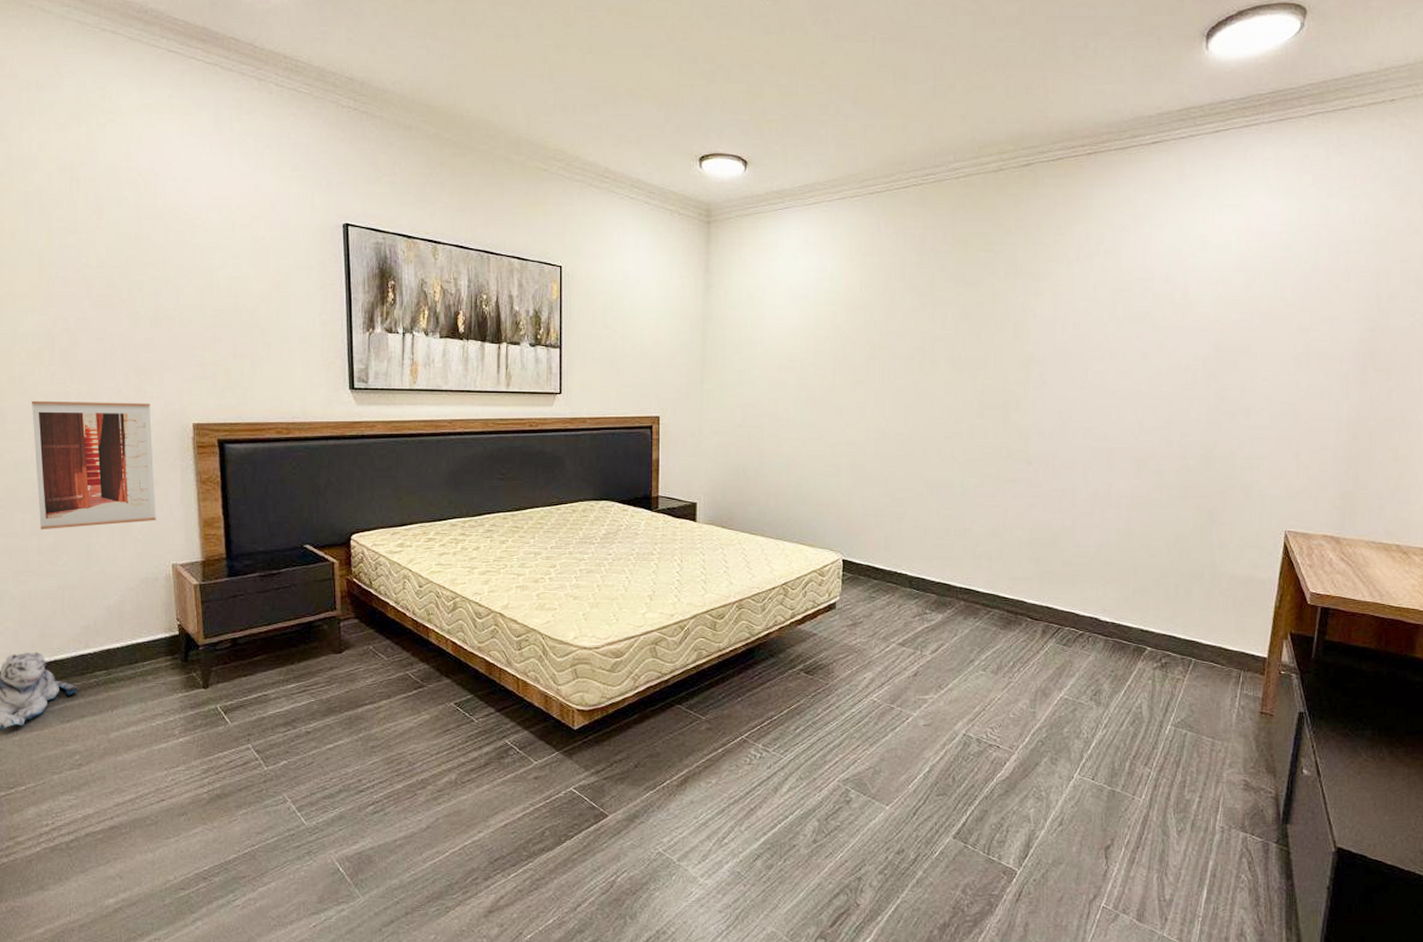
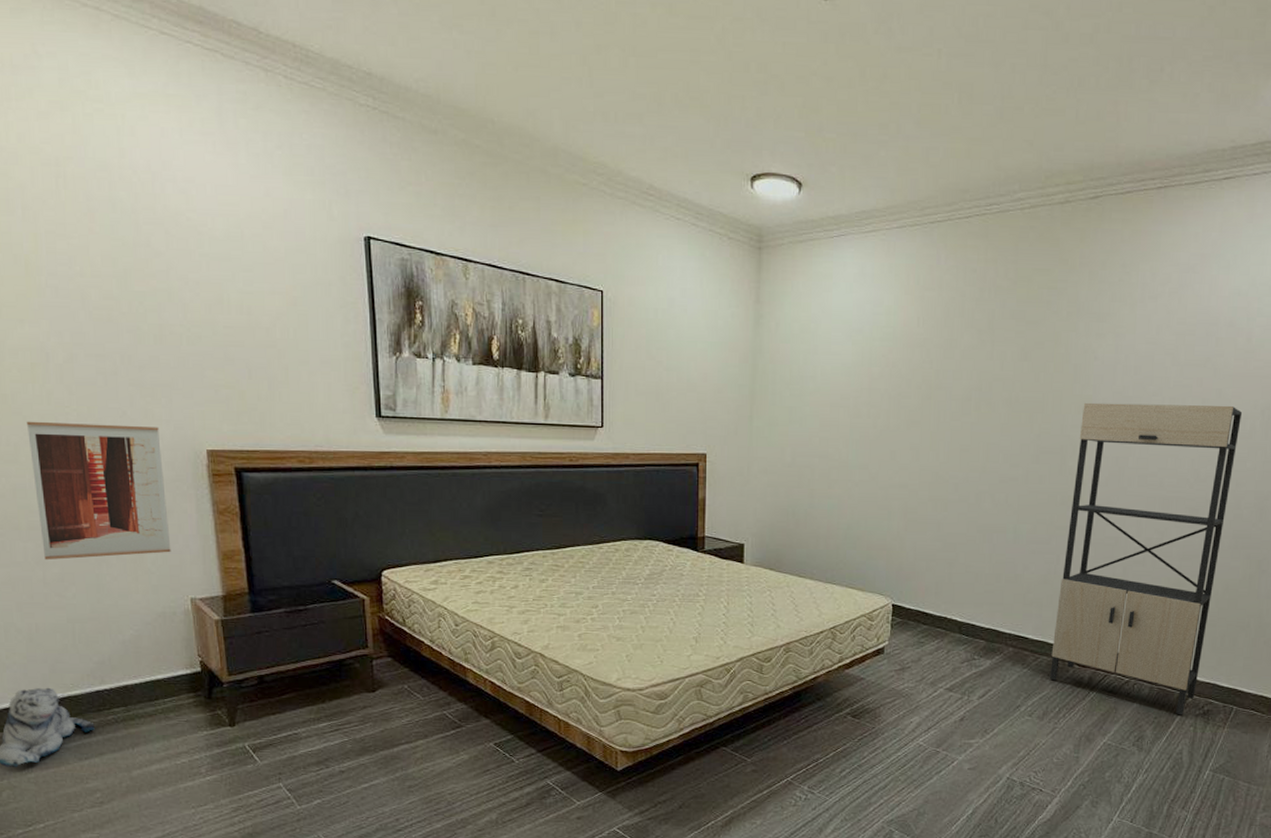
shelving unit: none [1003,358,1184,668] -> present [1050,402,1243,716]

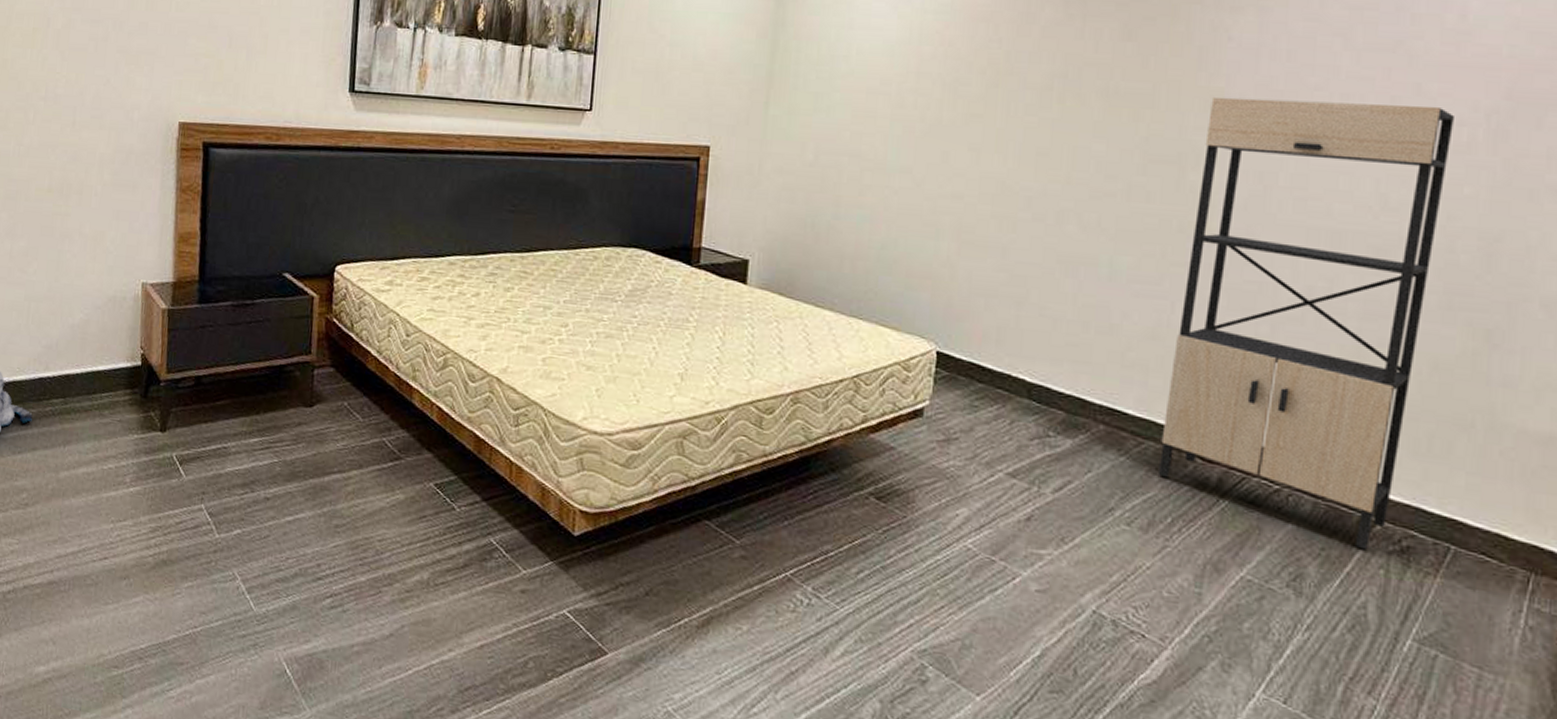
wall art: present [27,421,171,561] -> none [14,86,138,233]

